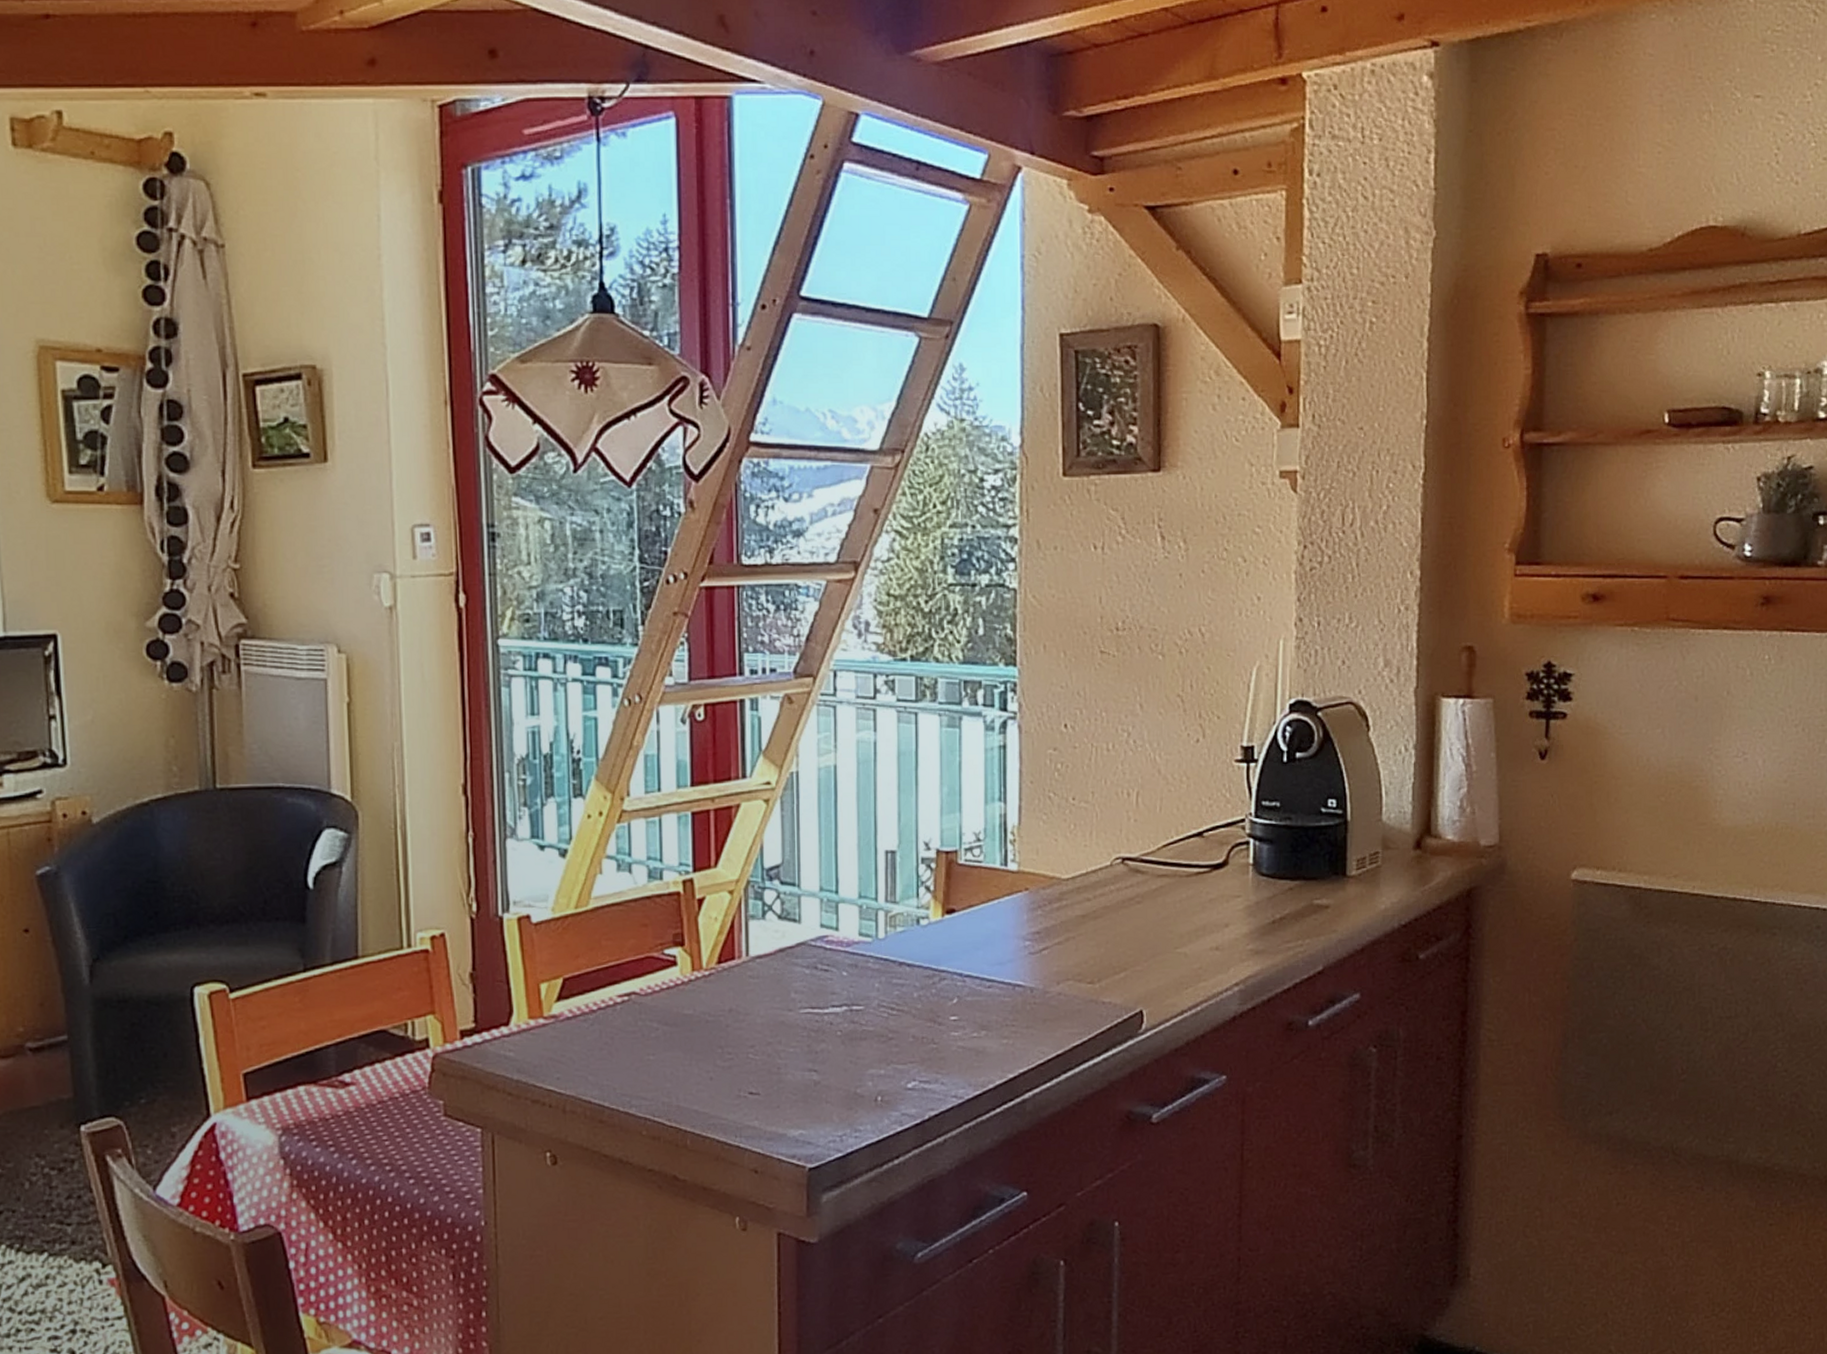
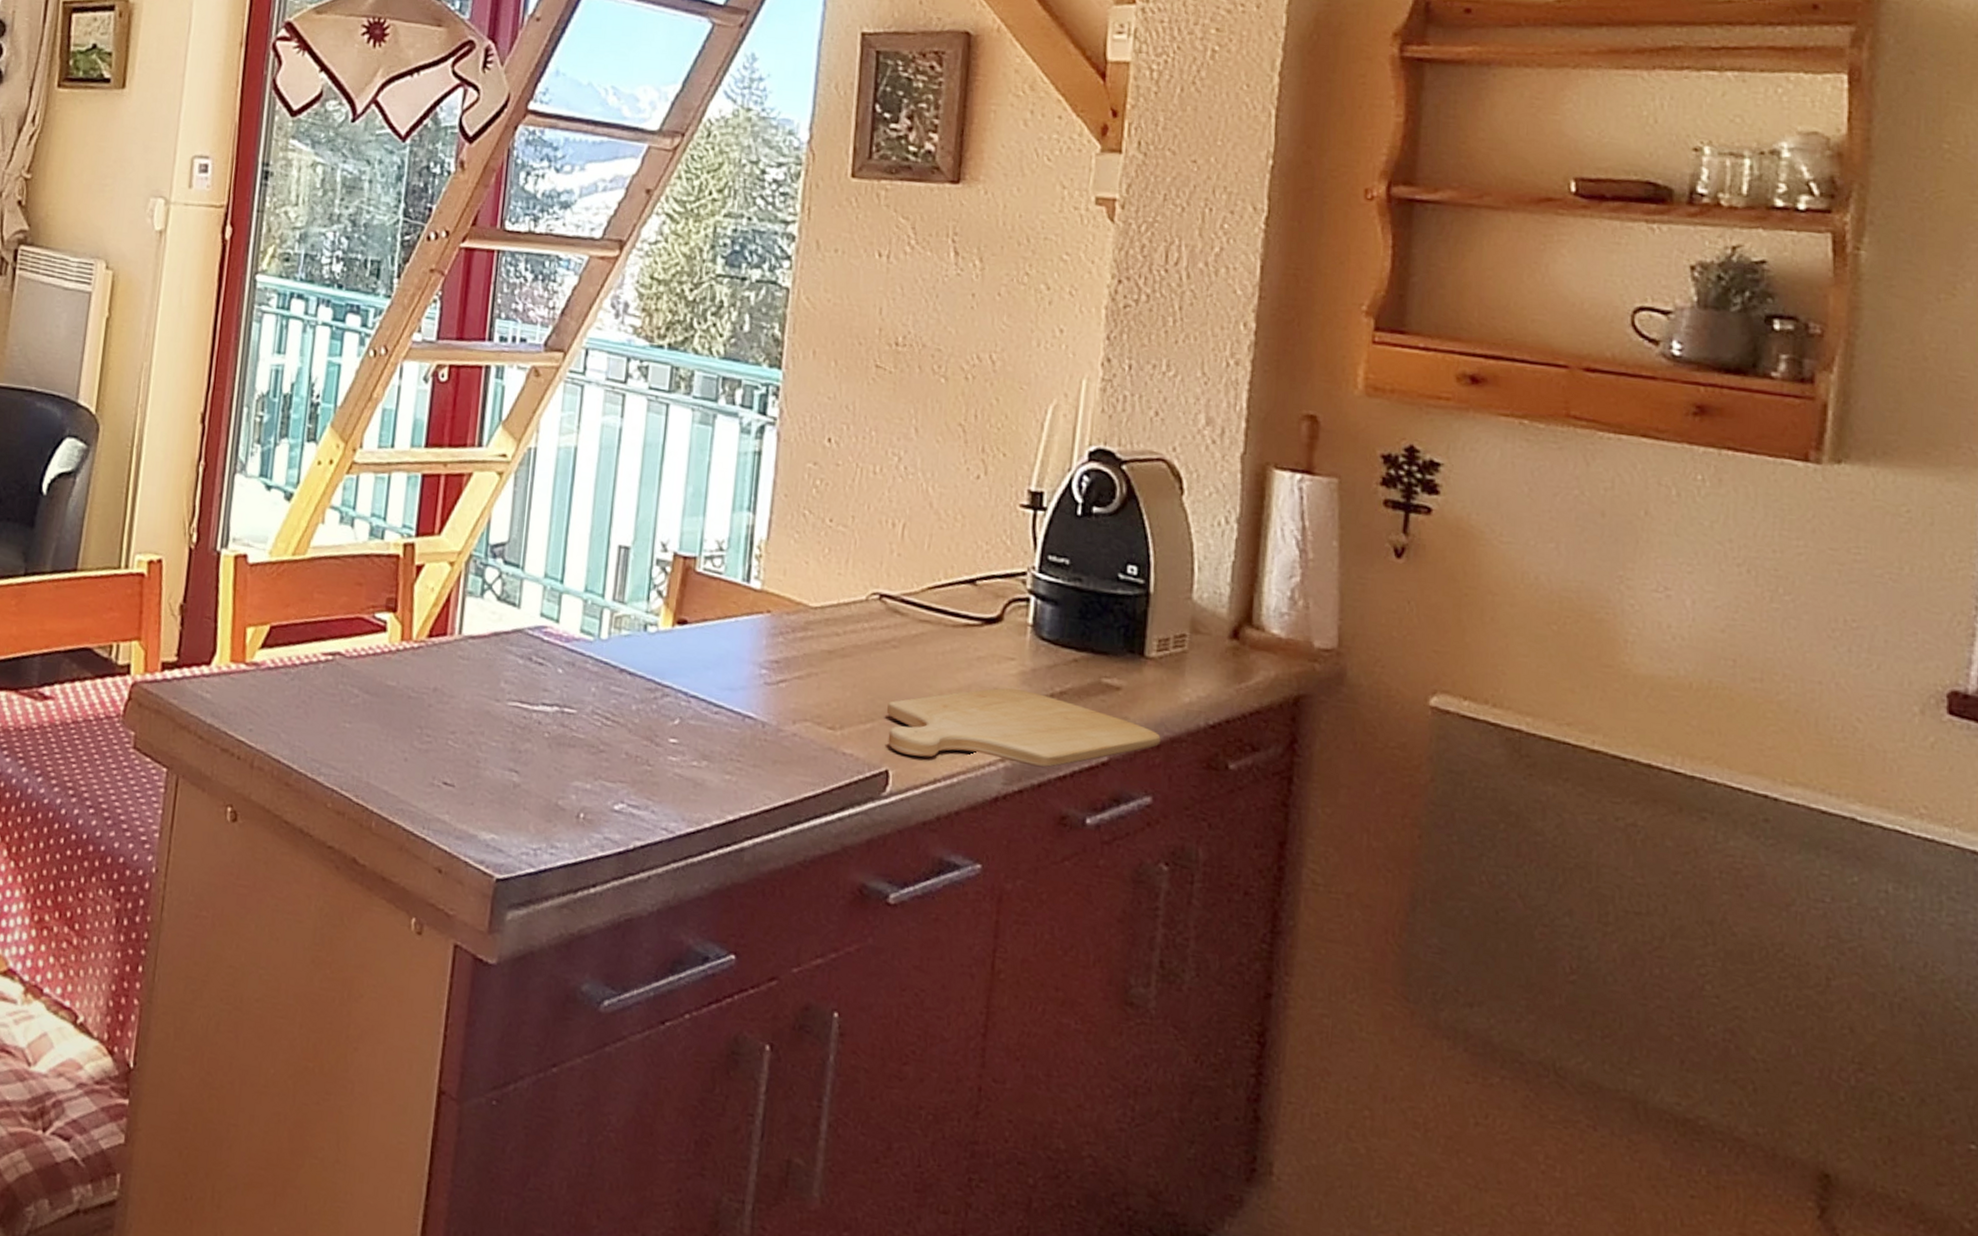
chopping board: none [1136,922,1364,994] -> present [886,688,1161,768]

